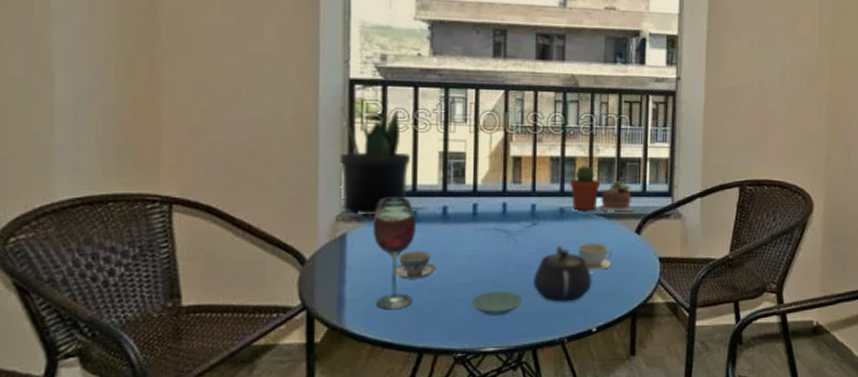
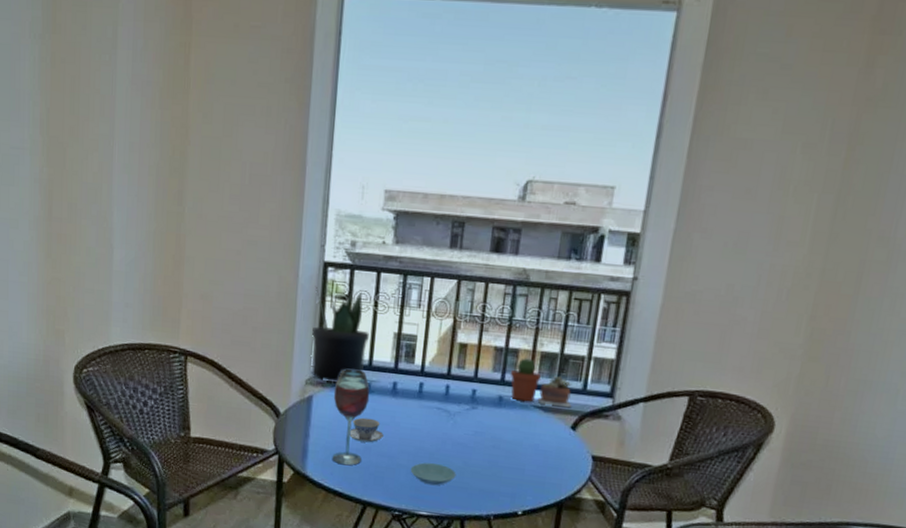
teapot: present [533,245,592,302] -> none [467,430,523,484]
teacup: present [577,242,612,270] -> none [511,431,545,459]

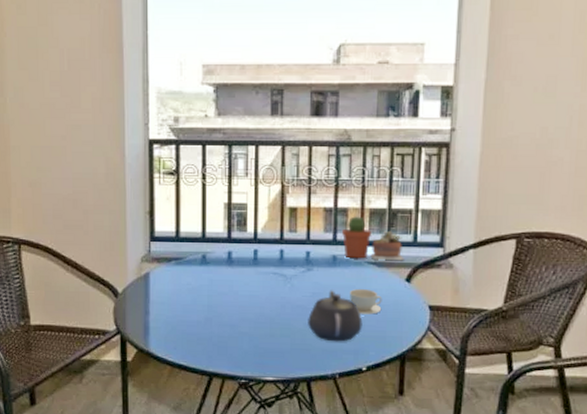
planter: present [312,286,369,382] -> none [142,164,200,258]
wineglass: present [332,369,370,466] -> none [170,242,206,339]
teacup: present [349,417,383,443] -> none [189,289,223,314]
saucer: present [410,462,456,486] -> none [252,328,298,350]
teapot: none [467,430,523,484] -> present [308,290,363,342]
teacup: none [511,431,545,459] -> present [349,288,382,314]

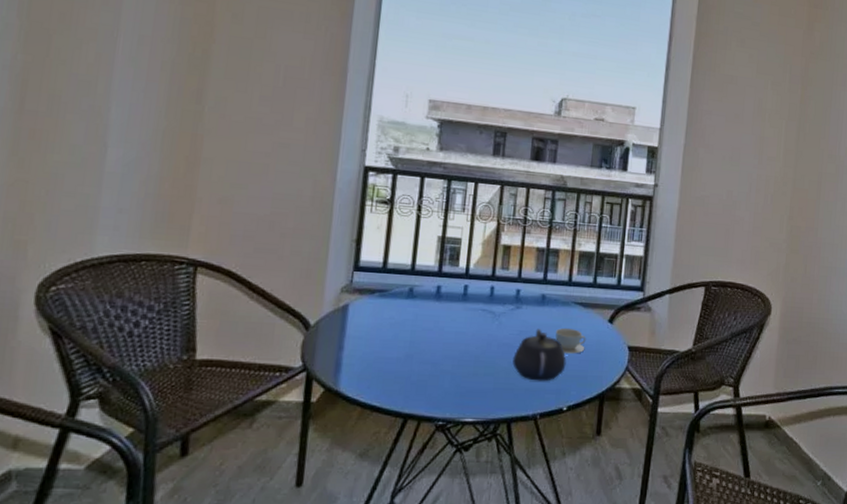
succulent plant: present [341,216,372,259] -> none [551,257,581,299]
succulent plant: present [370,230,404,261] -> none [577,273,608,303]

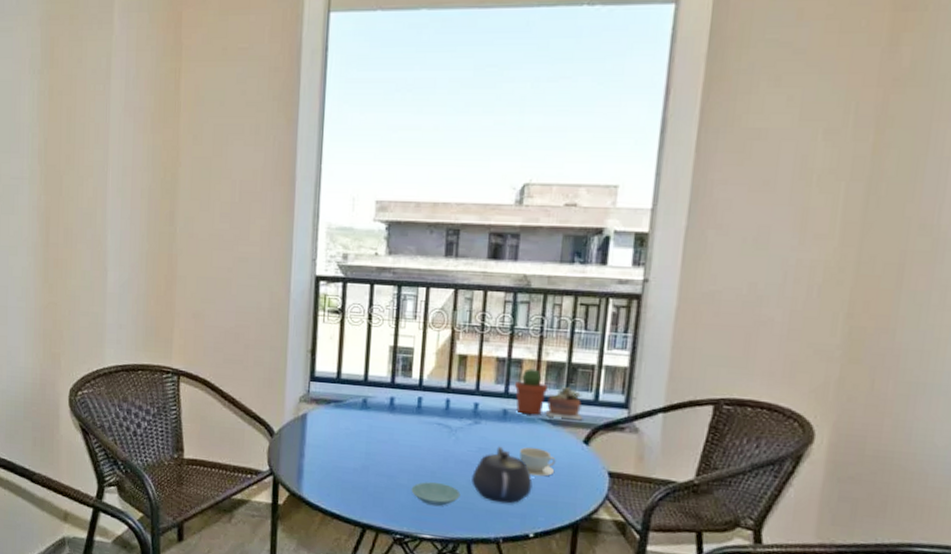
saucer: none [455,366,502,390] -> present [411,482,461,507]
succulent plant: none [551,257,581,299] -> present [514,368,549,415]
succulent plant: none [577,273,608,303] -> present [545,386,583,421]

